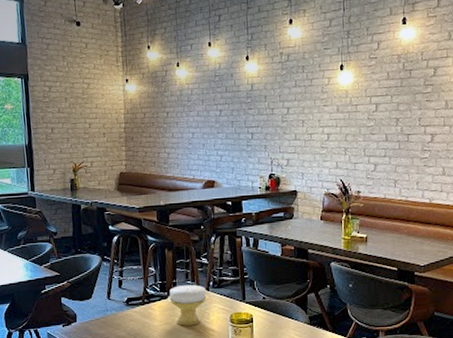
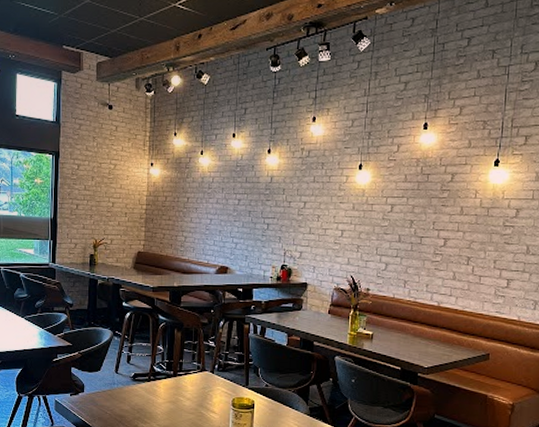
candle holder: present [168,285,209,326] -> none [173,366,213,406]

